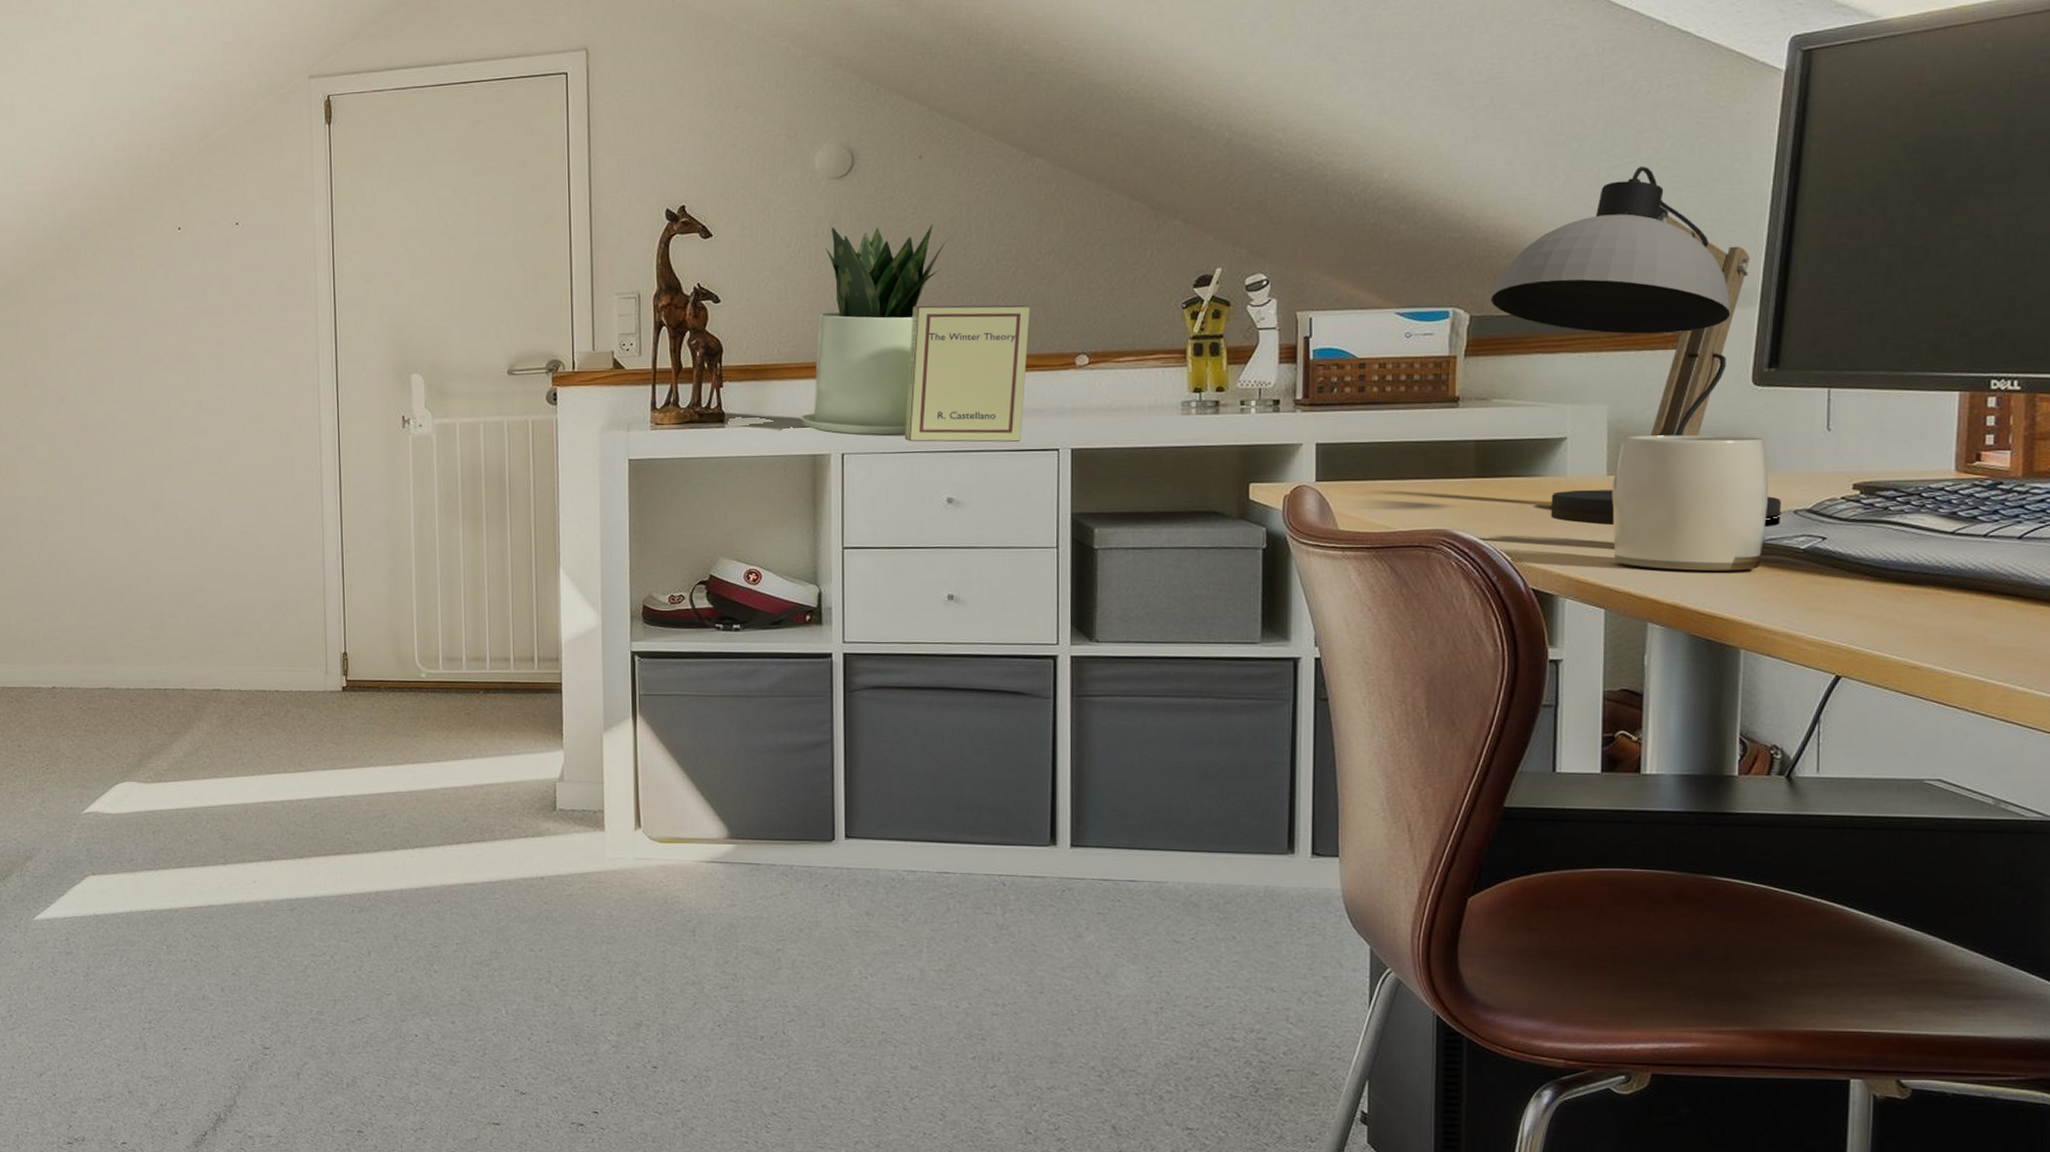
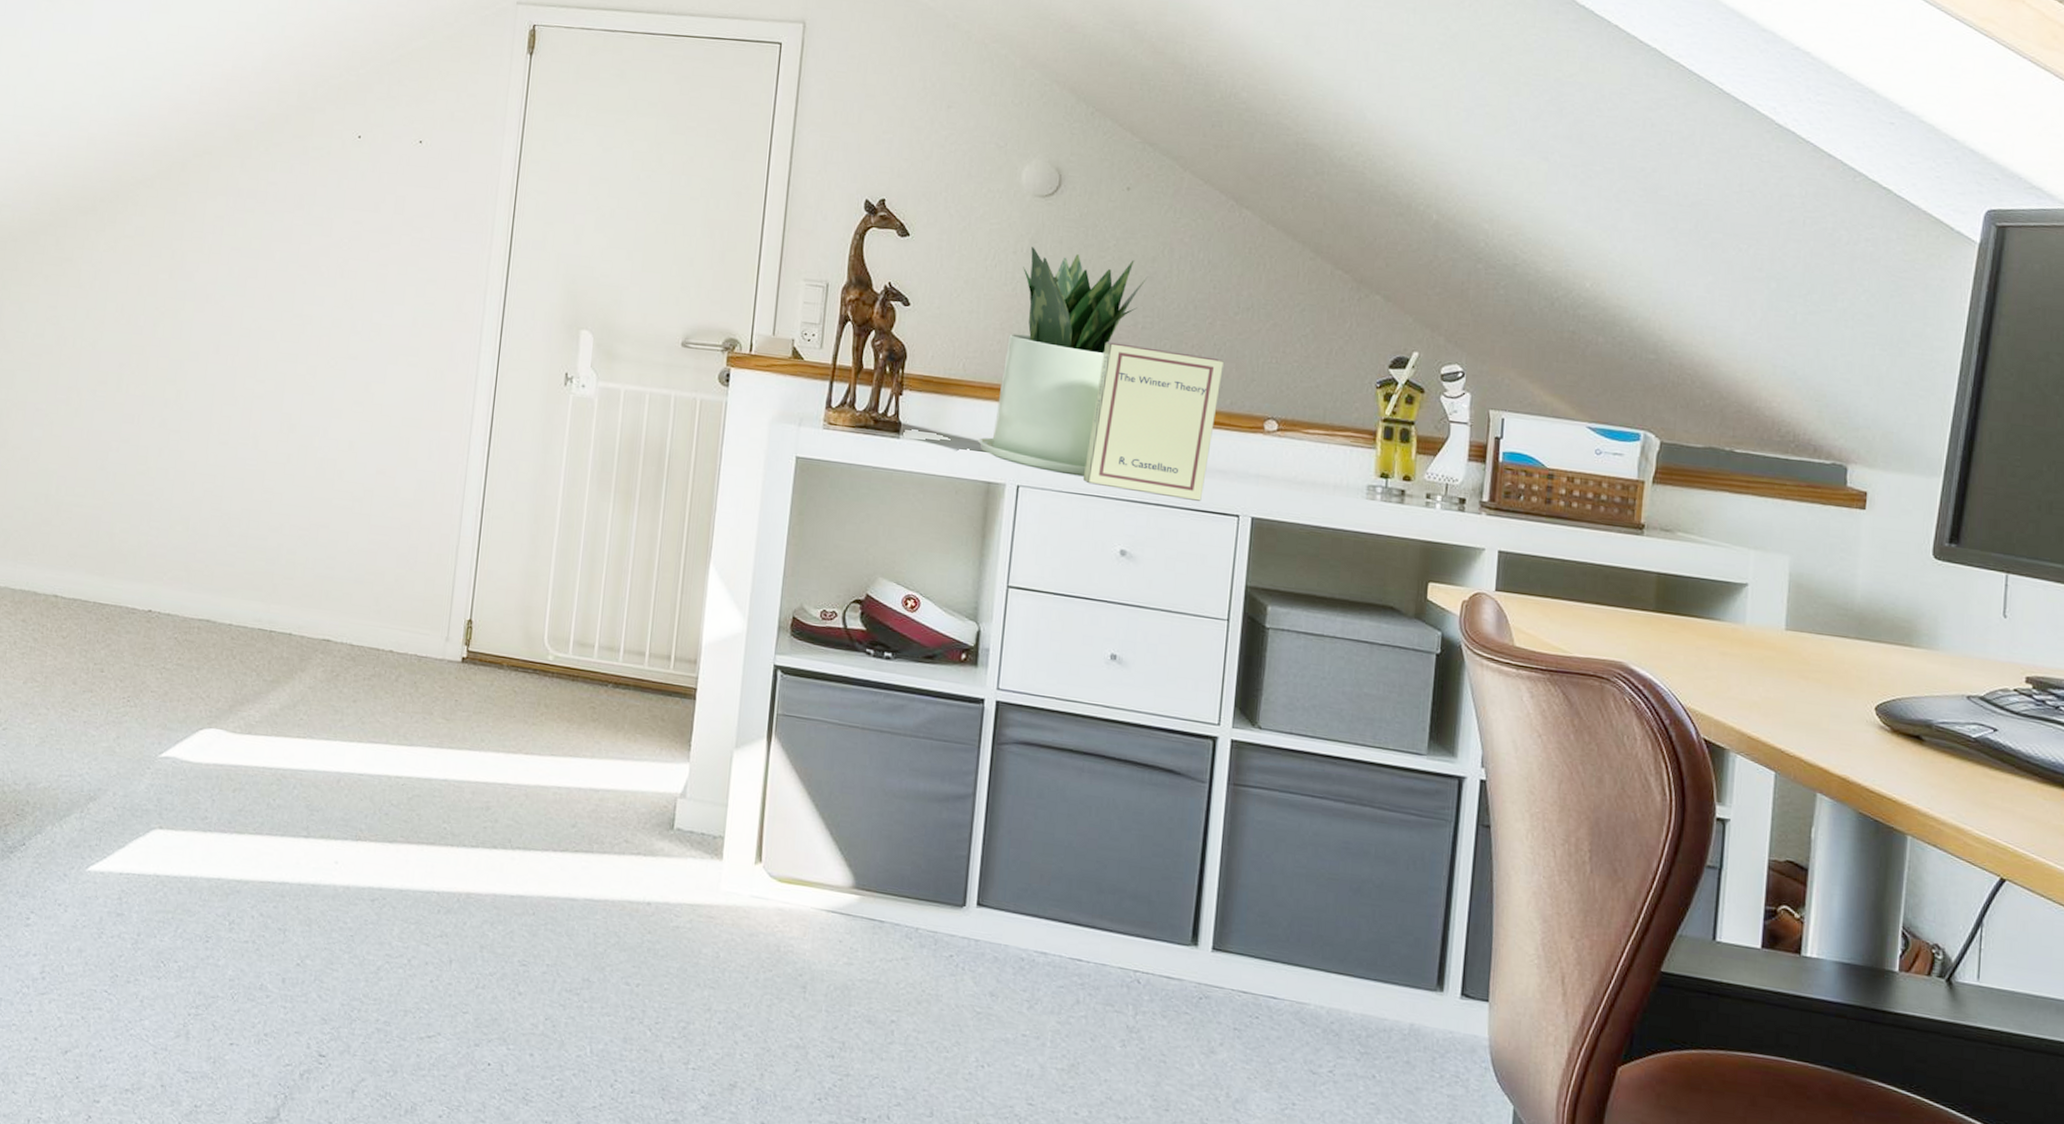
desk lamp: present [1490,166,1781,528] -> none [1681,316,1955,710]
mug: present [1612,434,1769,571] -> none [1787,592,1945,753]

